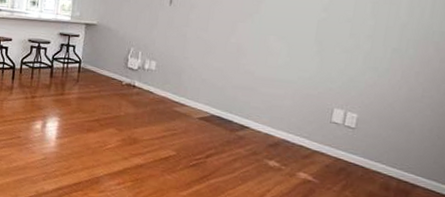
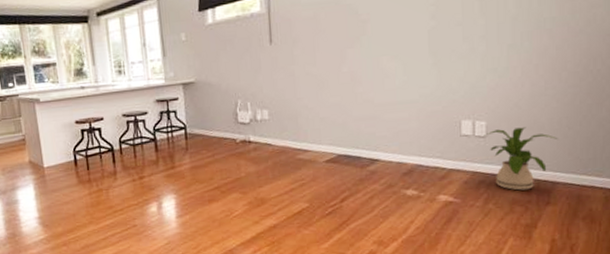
house plant: none [351,124,426,187] -> present [482,127,558,191]

